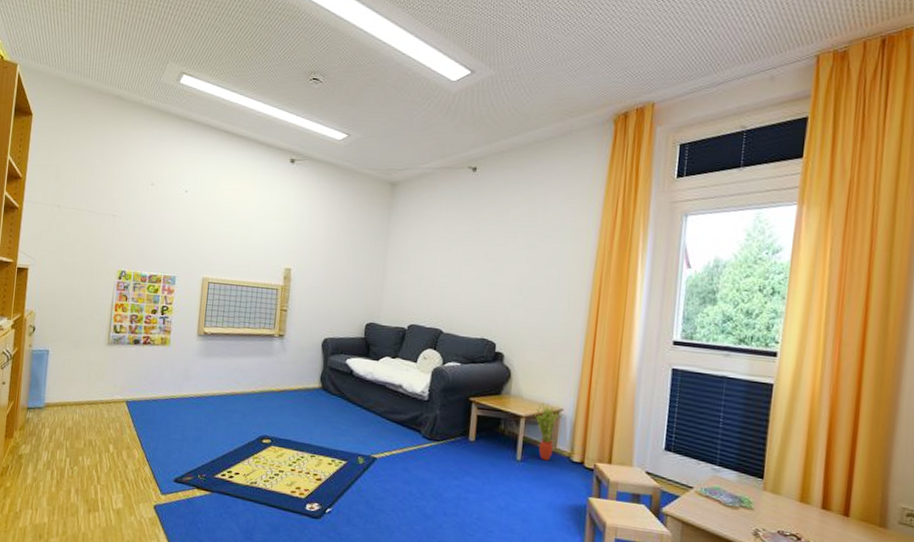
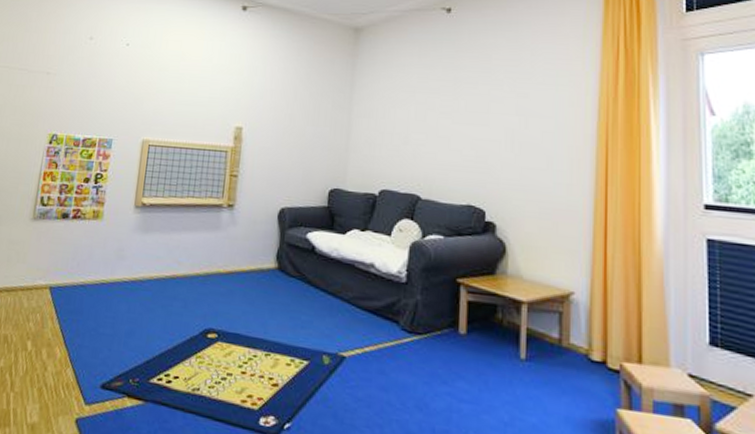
potted plant: present [535,402,559,461] -> none [539,284,569,360]

